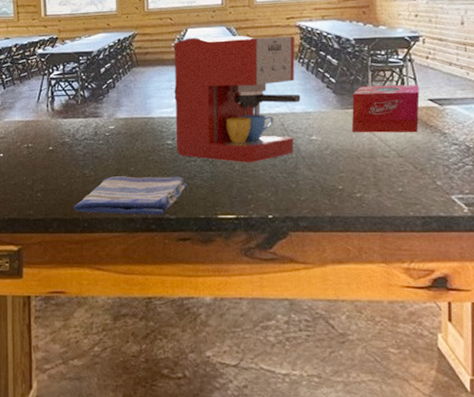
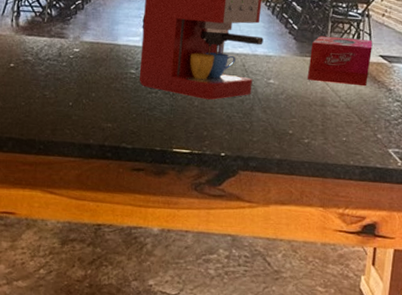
dish towel: present [74,176,187,215] -> none [31,100,146,144]

